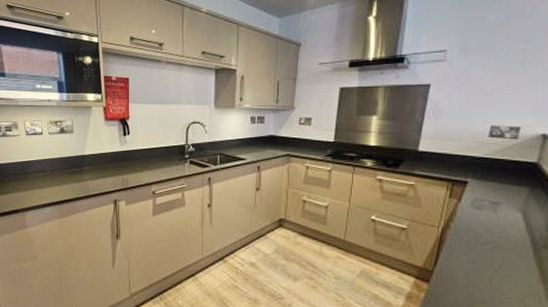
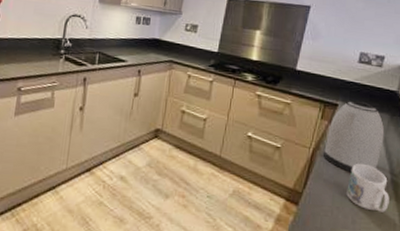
kettle: none [454,176,524,249] -> present [324,100,385,173]
mug: none [482,240,533,287] -> present [346,164,390,212]

